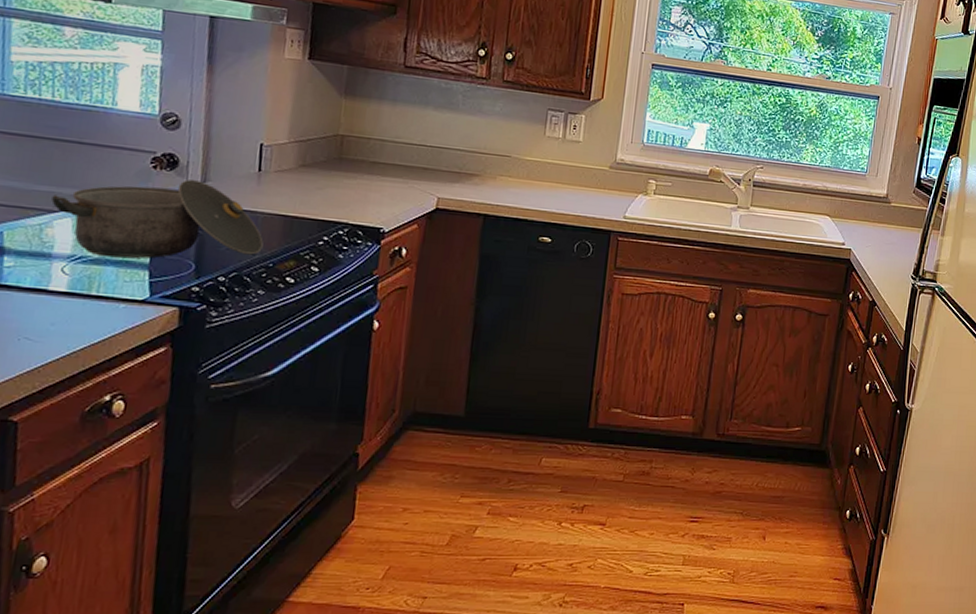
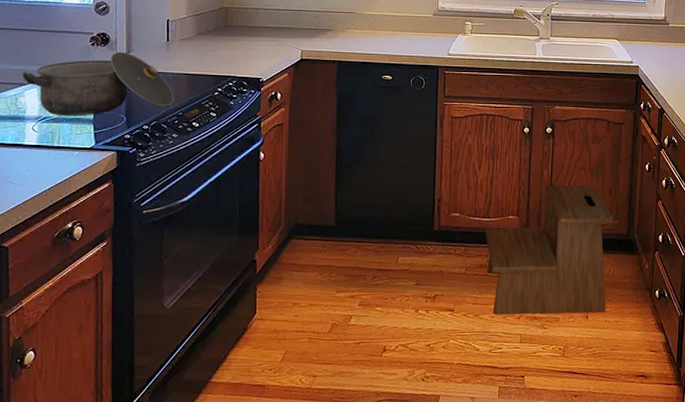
step stool: none [649,381,806,533] -> present [484,185,614,315]

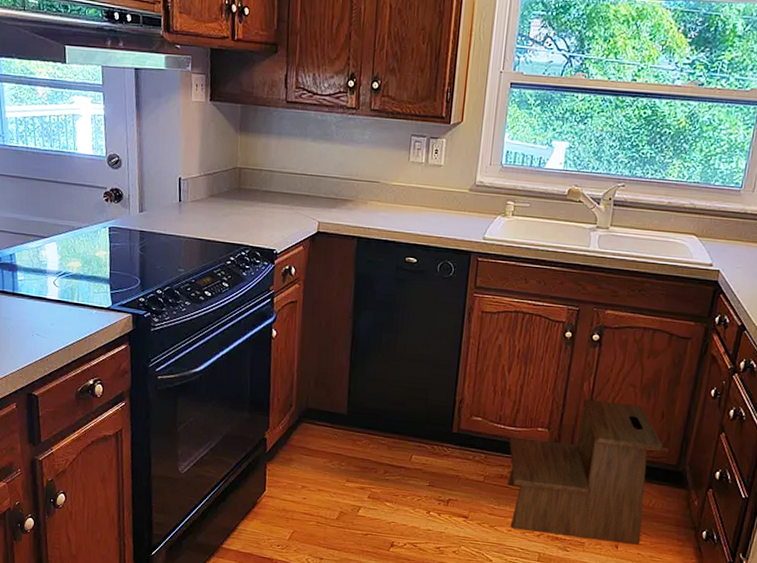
cooking pot: present [22,52,174,116] -> none [42,210,187,275]

